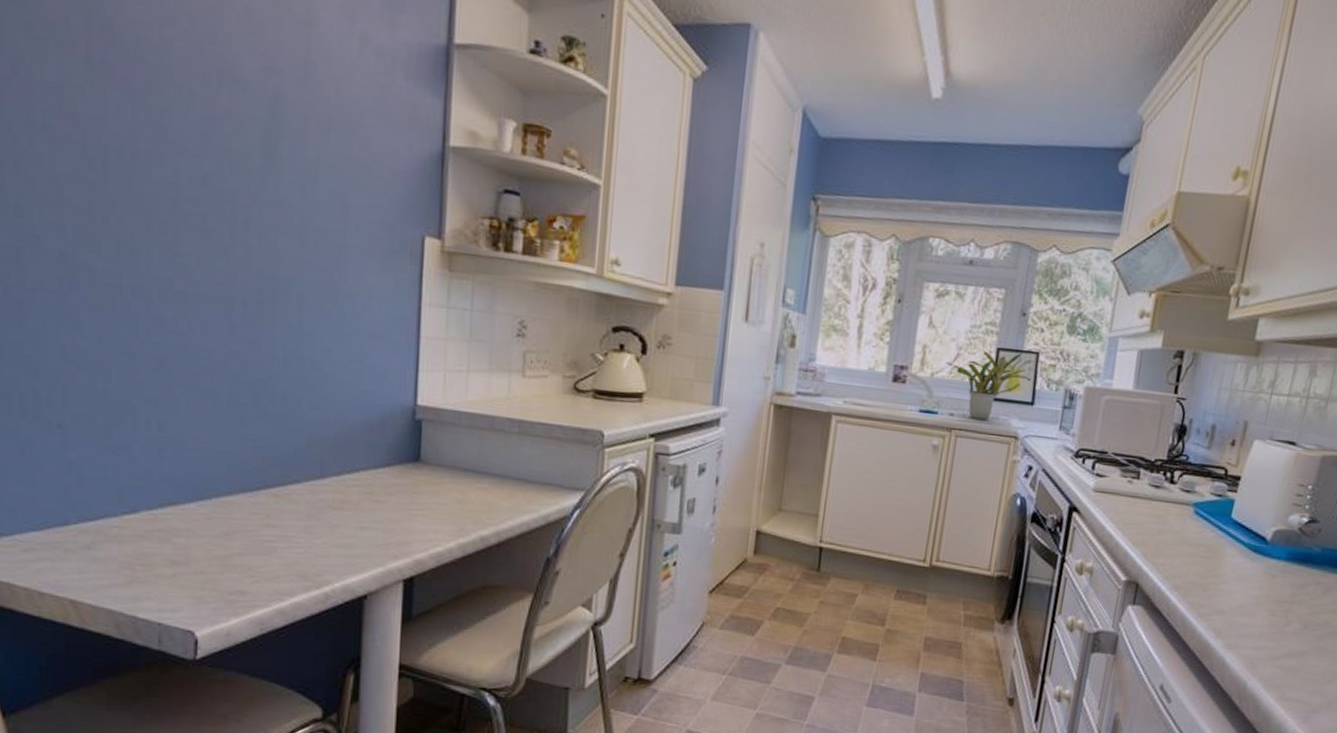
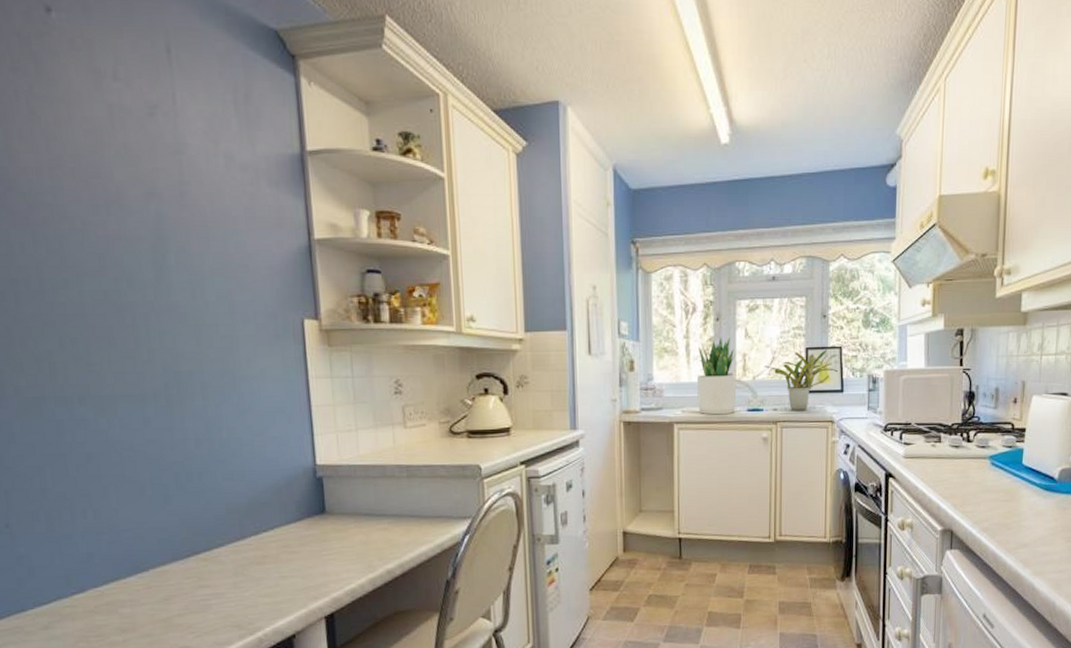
planter: none [863,322,914,413] -> present [697,337,737,415]

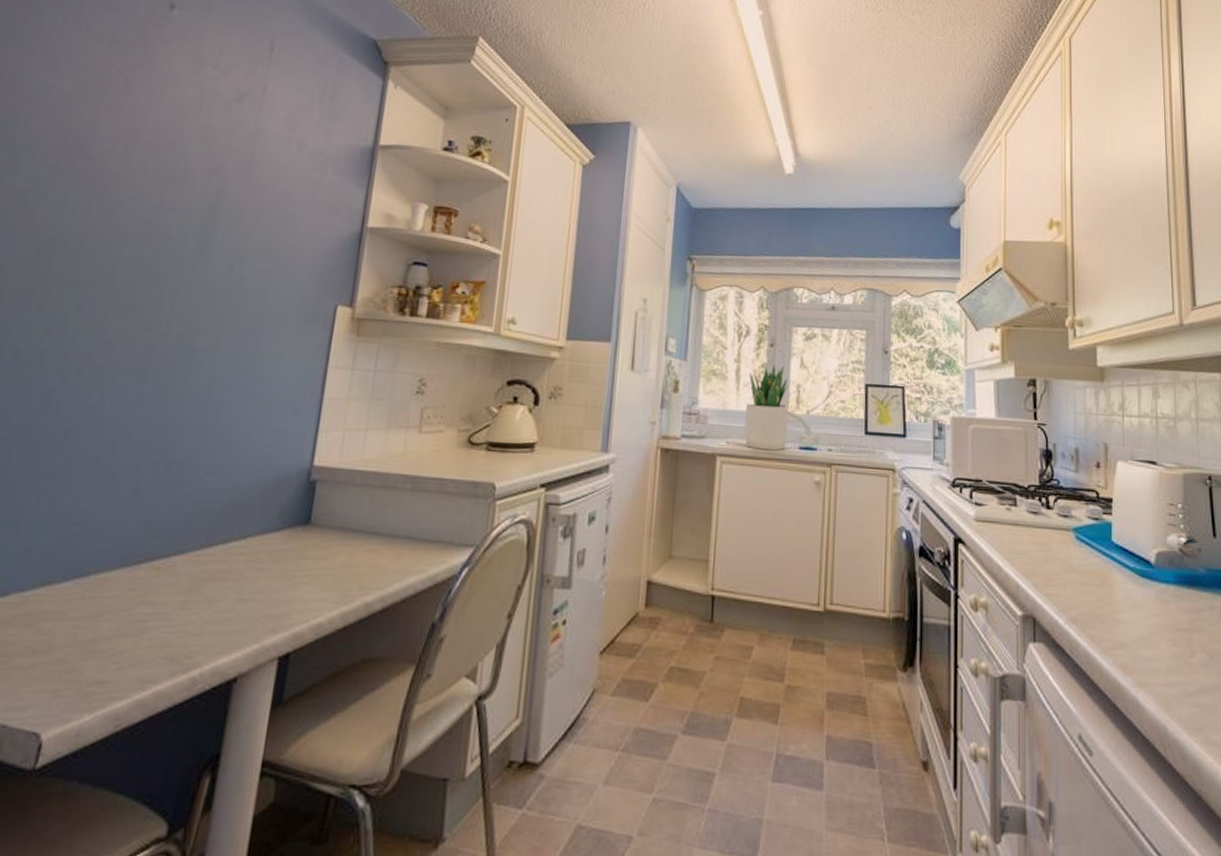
potted plant: present [764,348,839,411] -> none [819,387,901,455]

